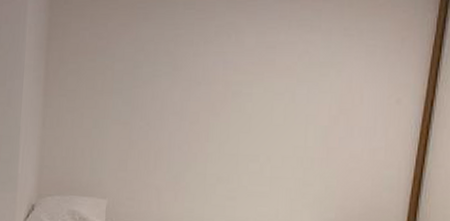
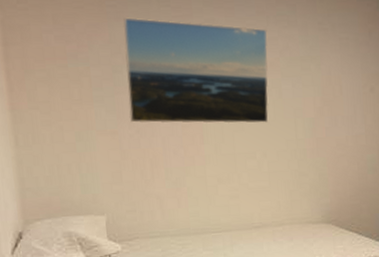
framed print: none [142,18,288,127] -> present [123,17,269,124]

